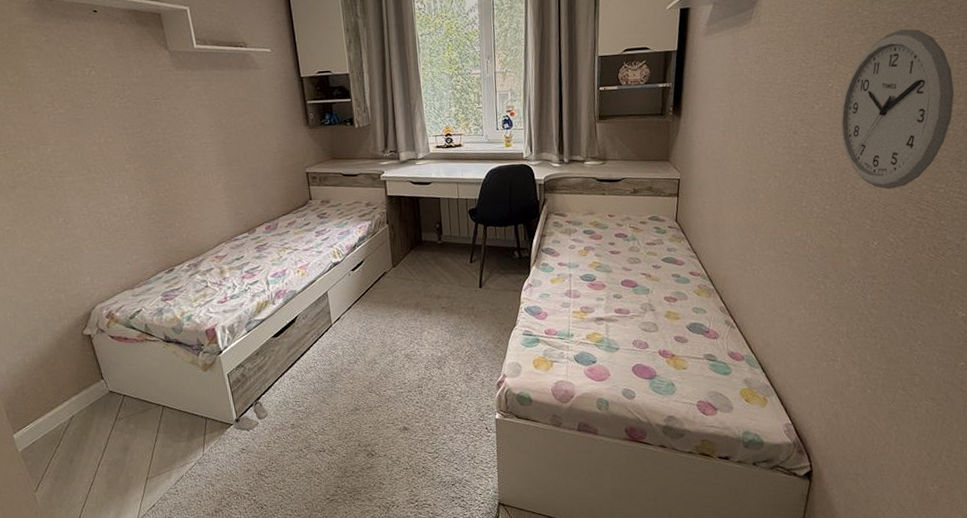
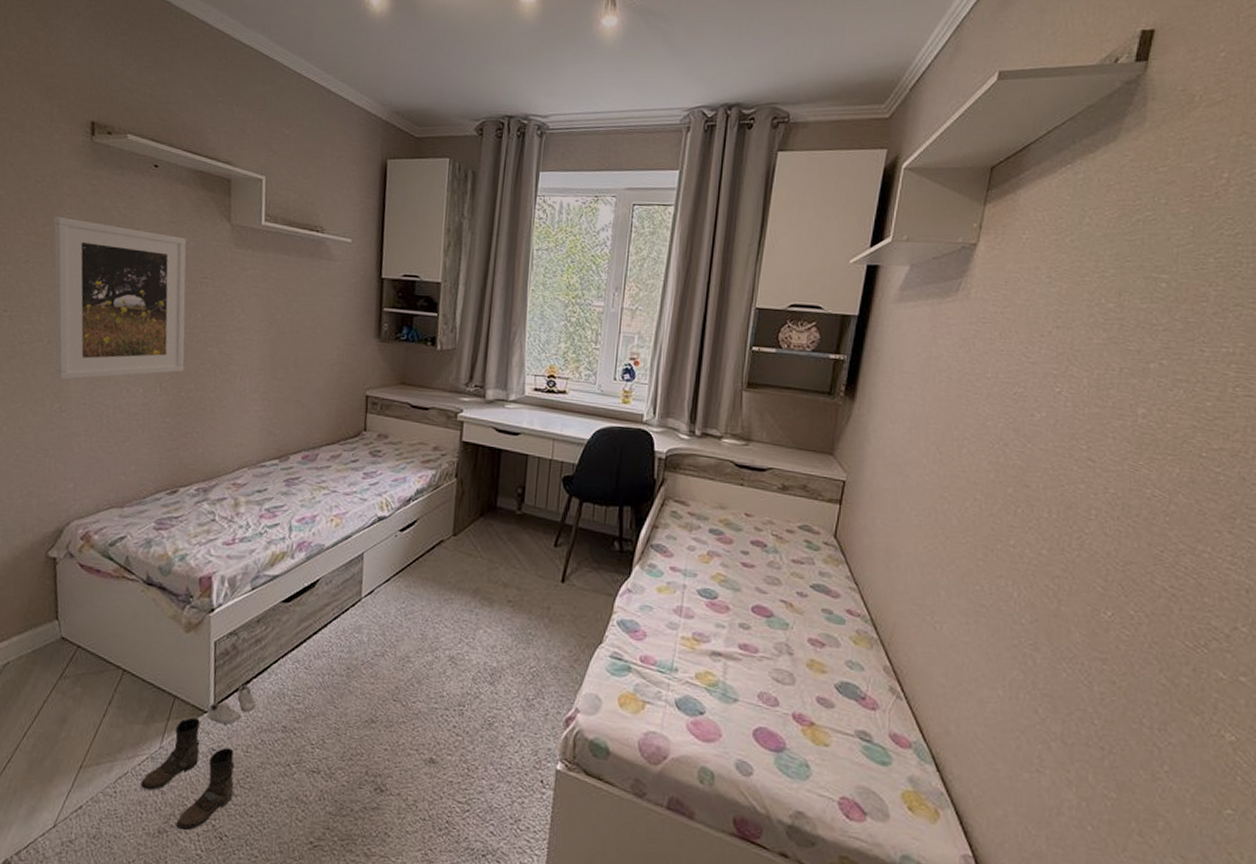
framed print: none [19,66,157,199] -> present [53,217,187,380]
boots: none [194,430,265,508] -> present [140,717,235,831]
wall clock: present [840,29,954,190] -> none [1069,333,1227,543]

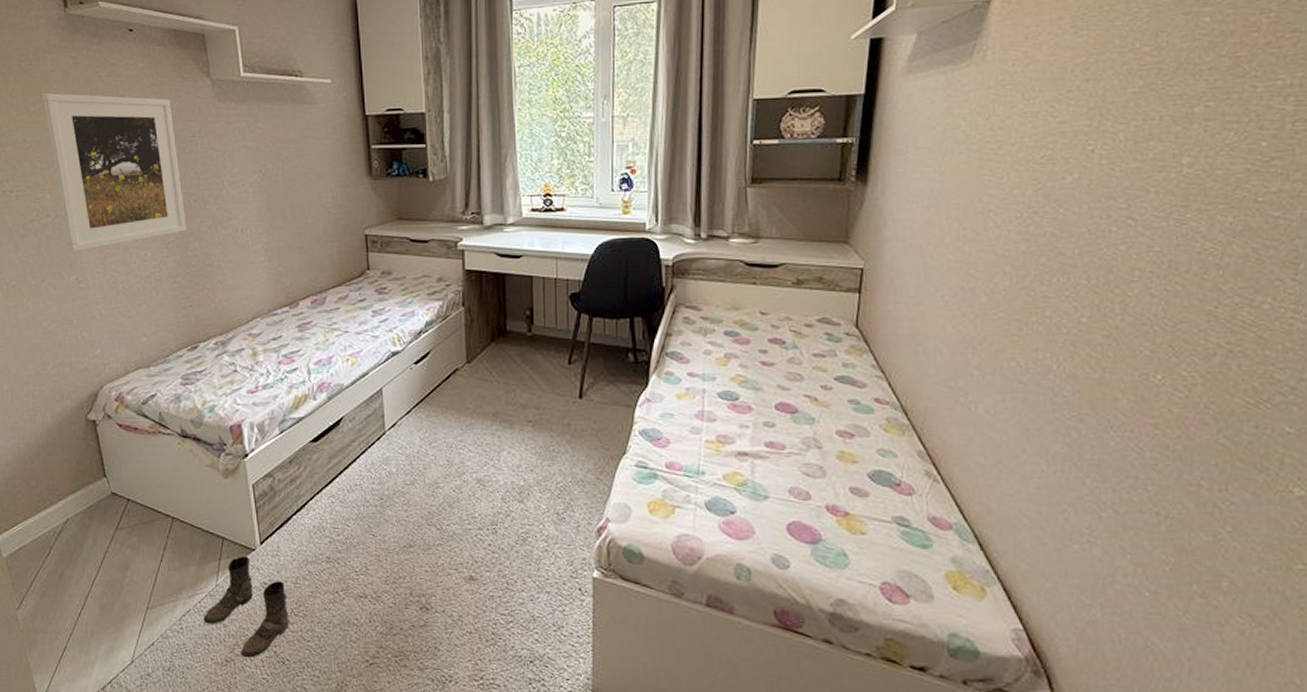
sneaker: present [208,685,256,725] -> none [256,522,298,560]

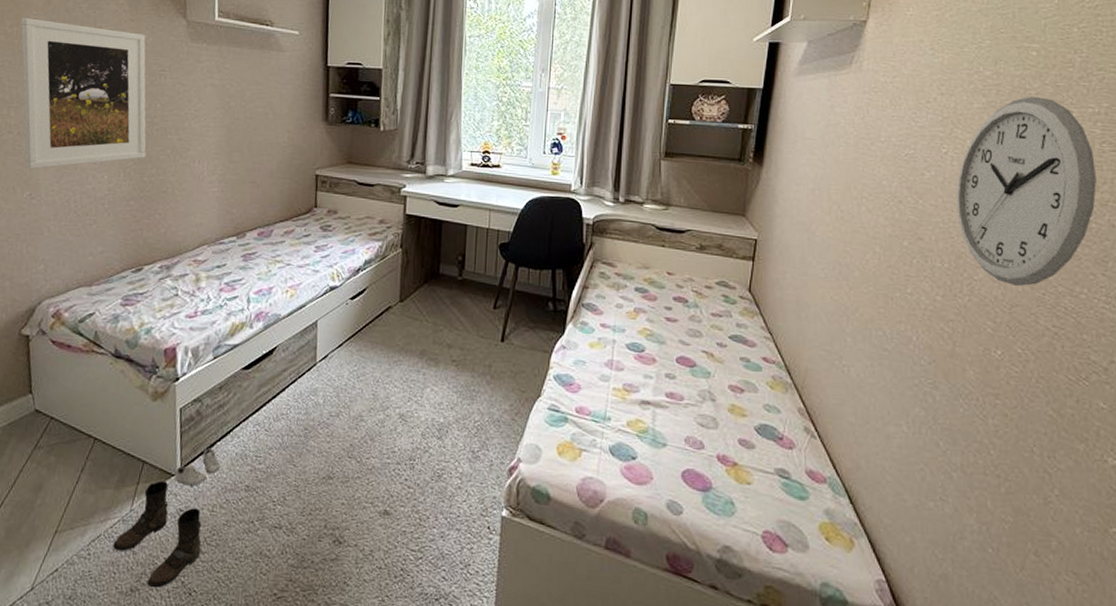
sneaker: none [256,522,298,560] -> present [175,448,220,486]
wall clock: none [1105,72,1286,301] -> present [956,97,1097,287]

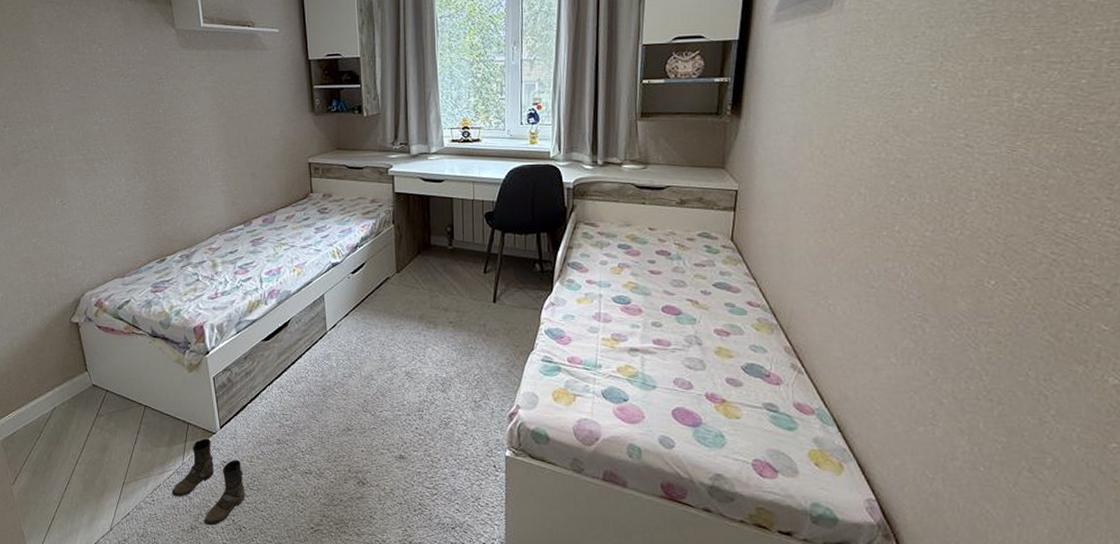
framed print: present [21,18,146,169] -> none [30,42,155,179]
sneaker: present [175,448,220,486] -> none [216,409,253,442]
wall clock: present [956,97,1097,287] -> none [947,20,1103,217]

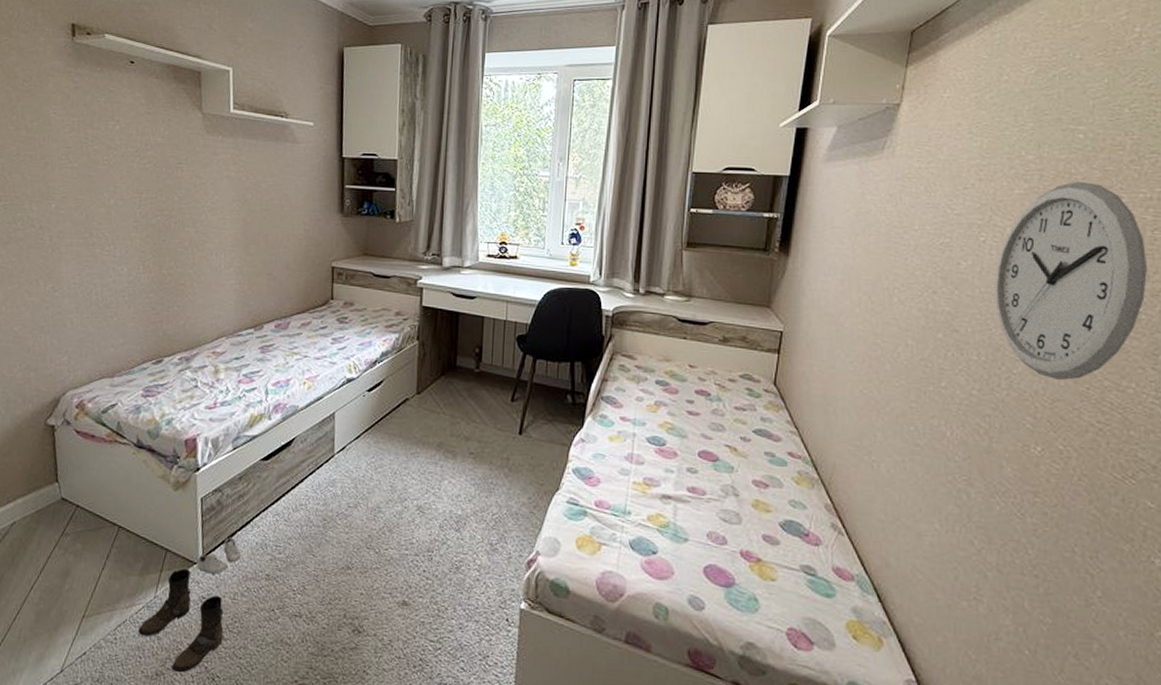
sneaker: none [216,409,253,442] -> present [197,537,240,574]
wall clock: none [947,20,1103,217] -> present [995,182,1147,381]

